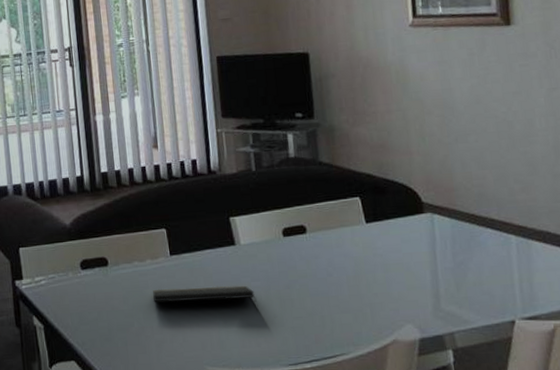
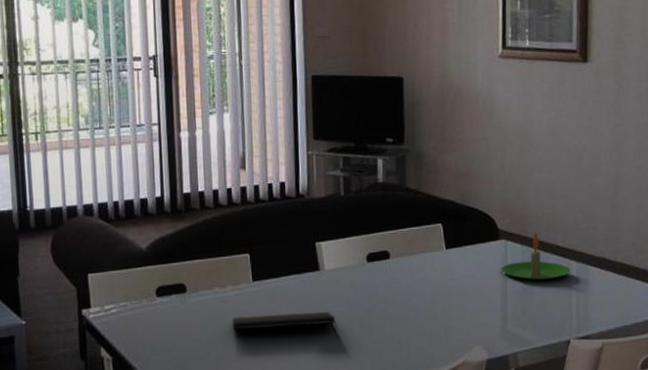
candle: none [428,204,510,256] -> present [501,232,571,281]

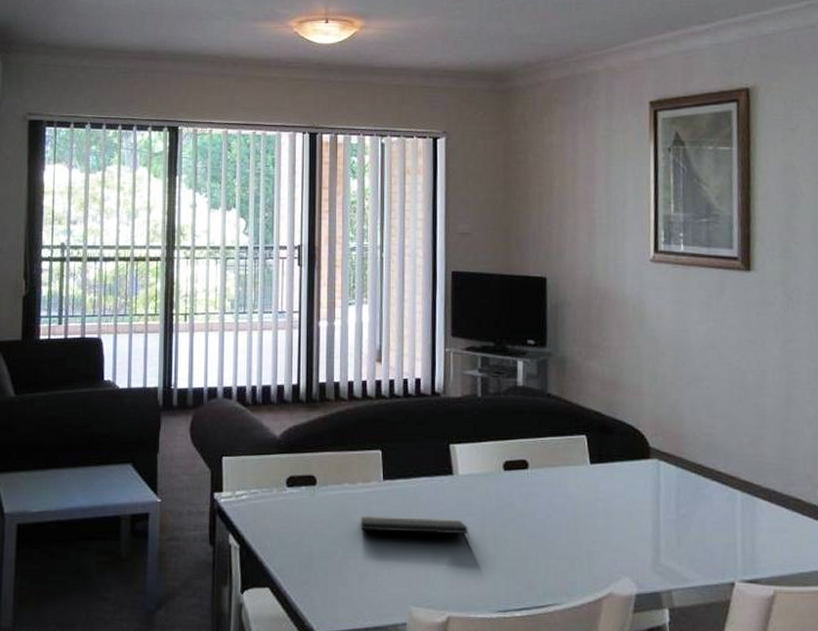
candle: present [501,232,571,281] -> none [652,453,734,510]

